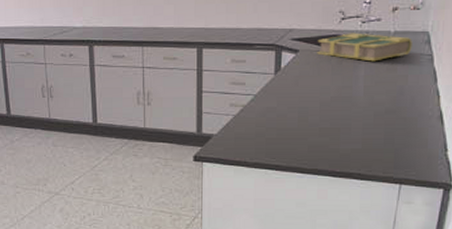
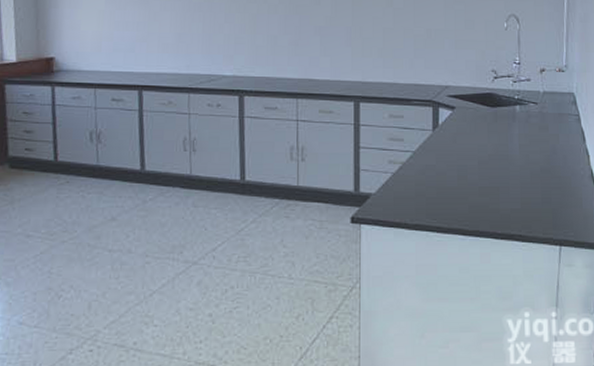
book: present [317,33,412,62] -> none [472,91,561,120]

